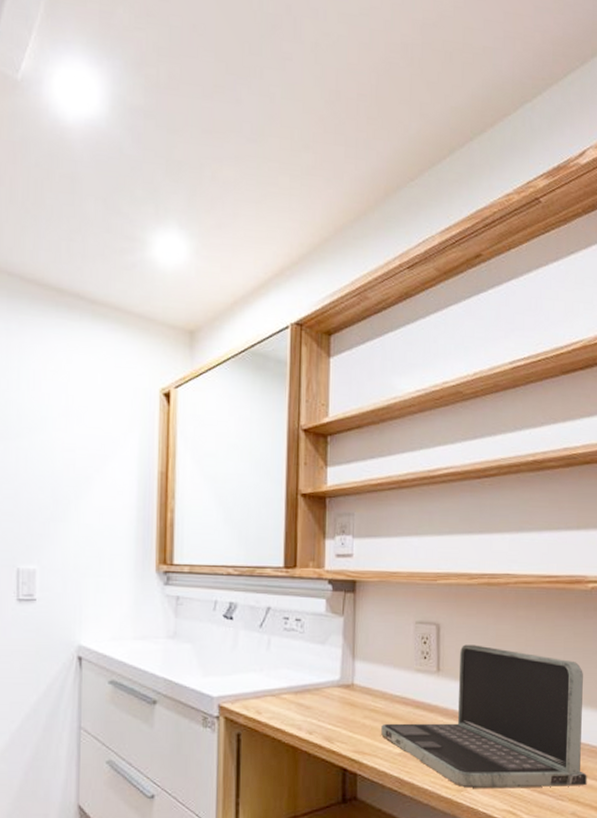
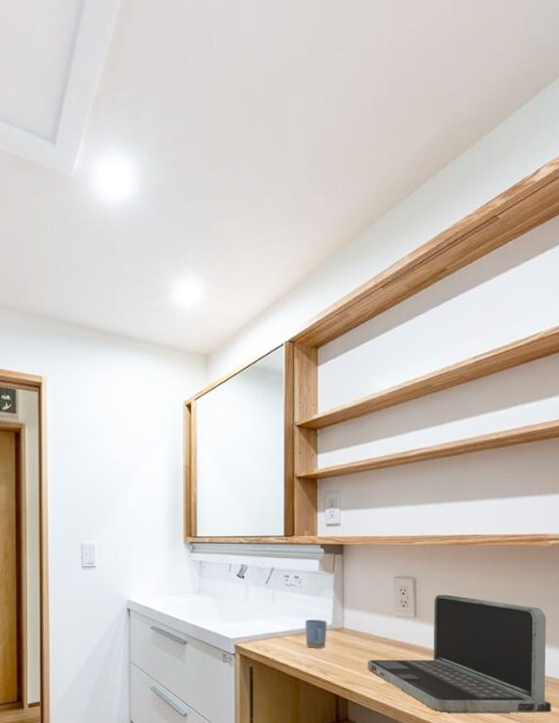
mug: none [307,673,334,709] -> present [305,620,327,648]

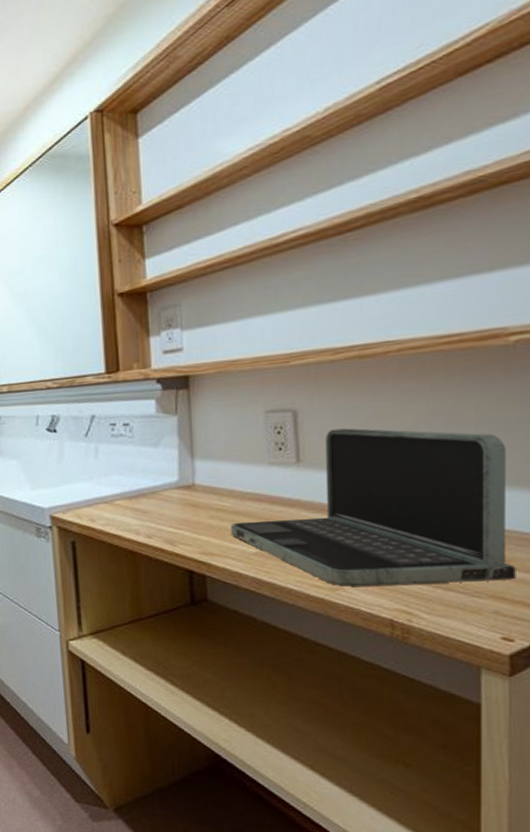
mug: present [305,620,327,648] -> none [141,476,172,513]

